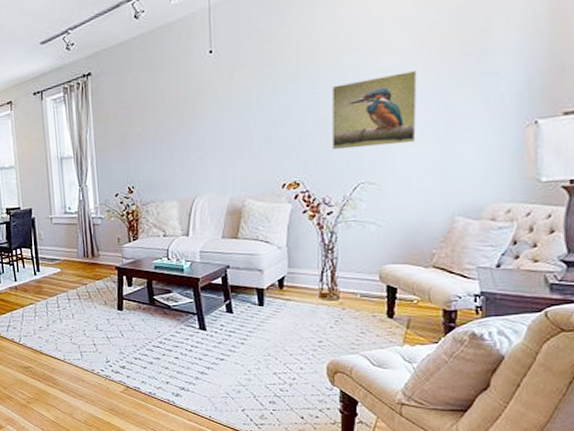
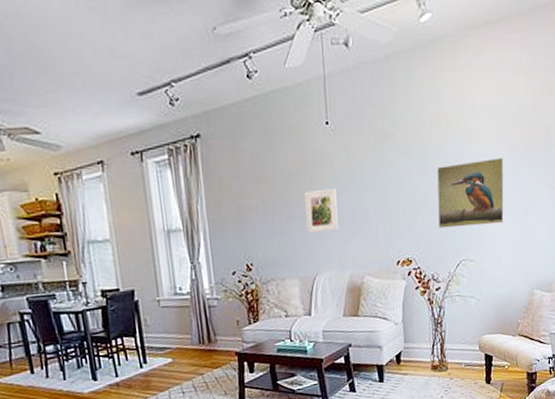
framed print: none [186,113,219,157] -> present [305,188,338,233]

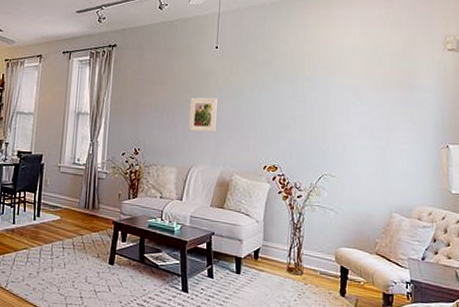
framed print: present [437,158,504,229] -> none [303,91,368,148]

